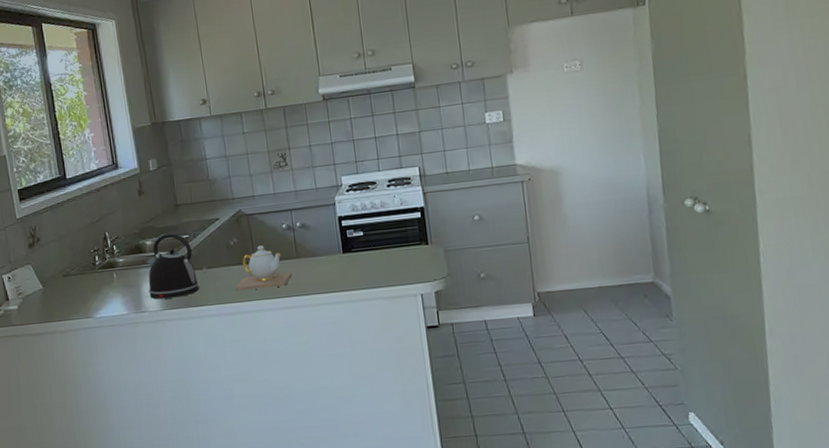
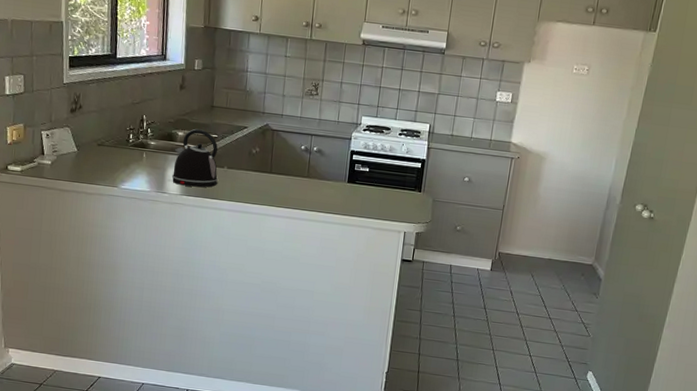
teapot: present [235,245,292,291] -> none [248,159,300,199]

